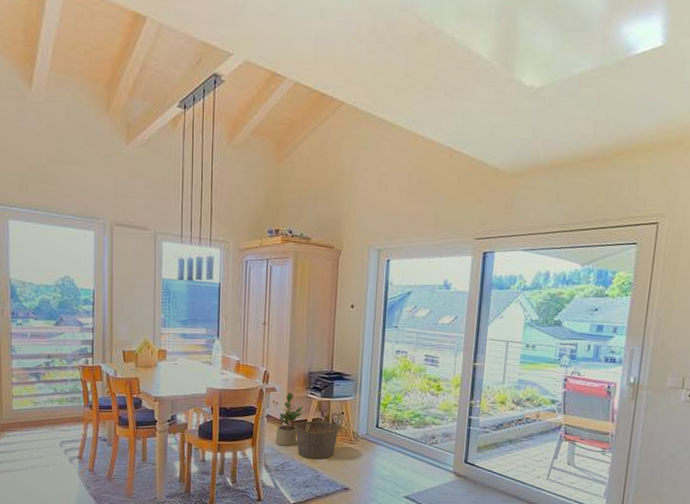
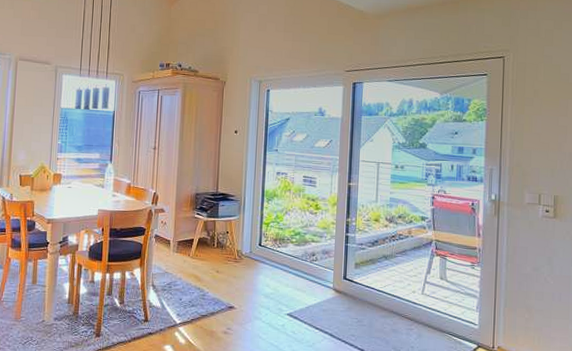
potted plant: present [275,392,304,446] -> none [163,212,191,266]
basket: present [294,420,341,460] -> none [181,240,225,278]

